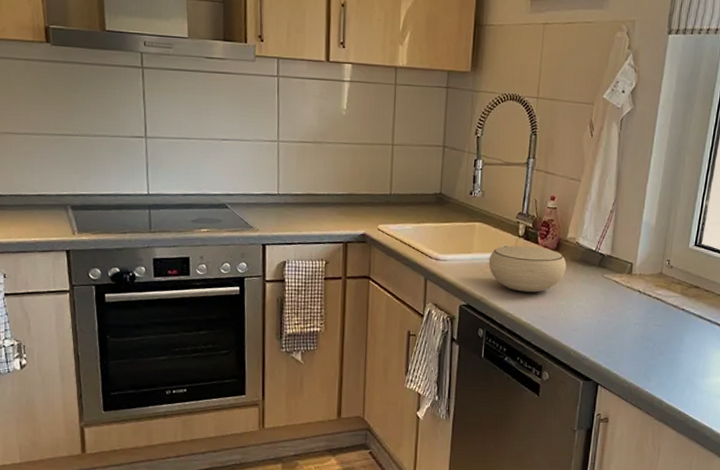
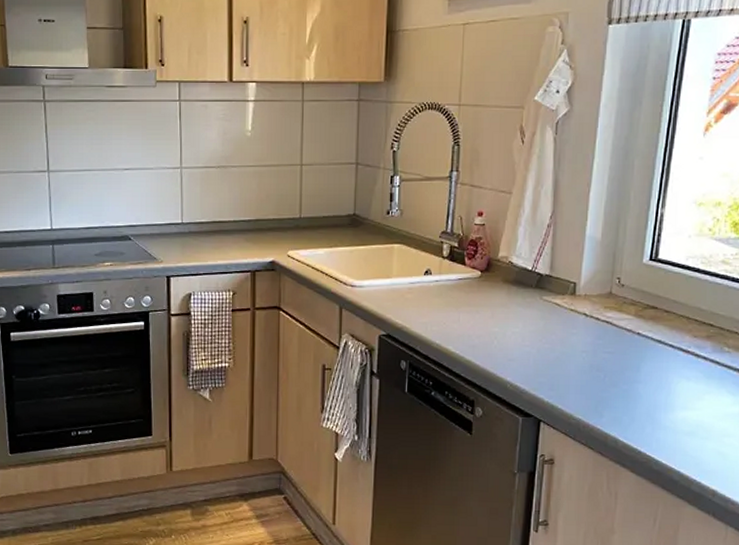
bowl: present [488,245,567,292] -> none [410,268,499,319]

